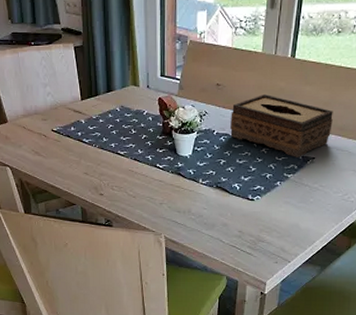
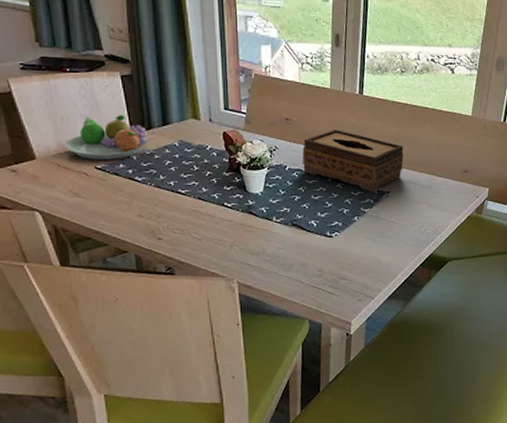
fruit bowl: none [29,83,94,123] -> present [64,115,148,159]

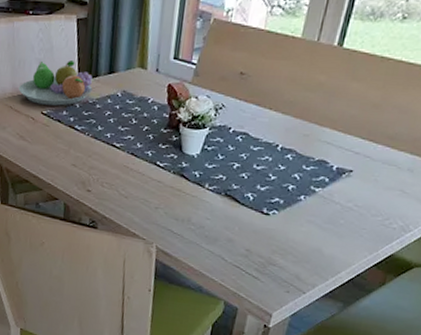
tissue box: present [302,130,404,192] -> none [249,89,384,169]

